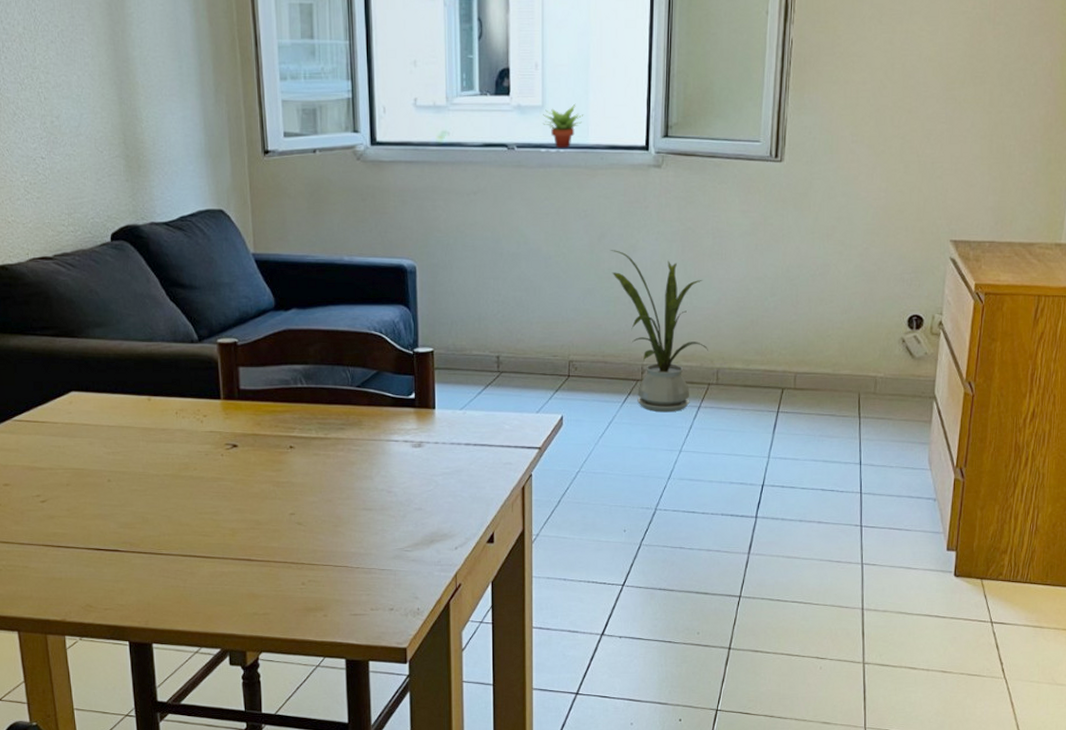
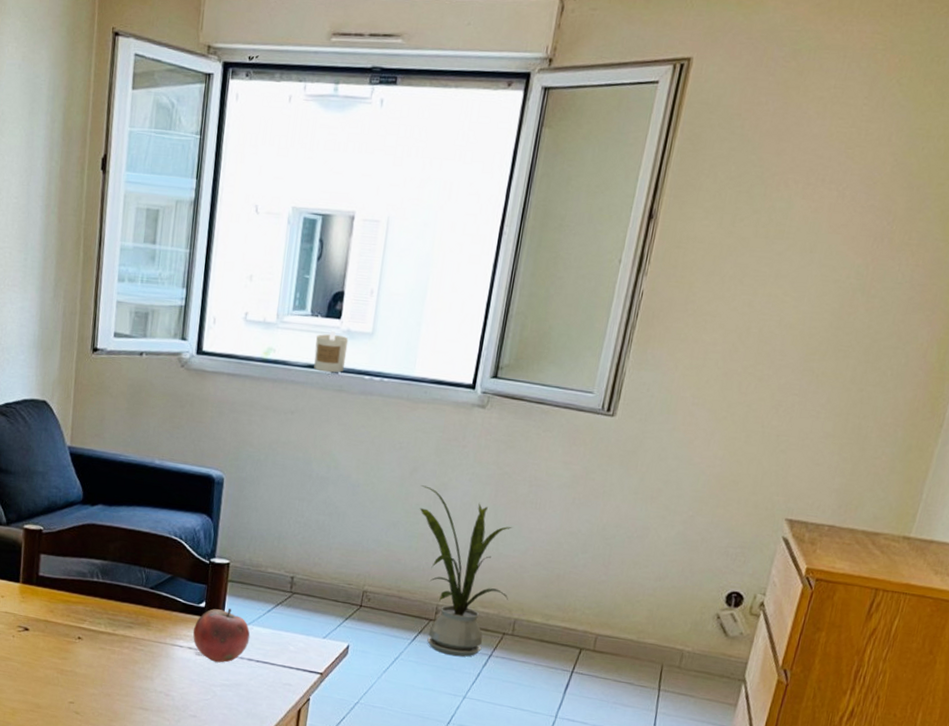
fruit: none [406,396,464,452] -> present [192,608,251,663]
candle: none [487,107,521,149] -> present [314,330,349,373]
succulent plant: present [543,103,584,149] -> none [370,334,414,379]

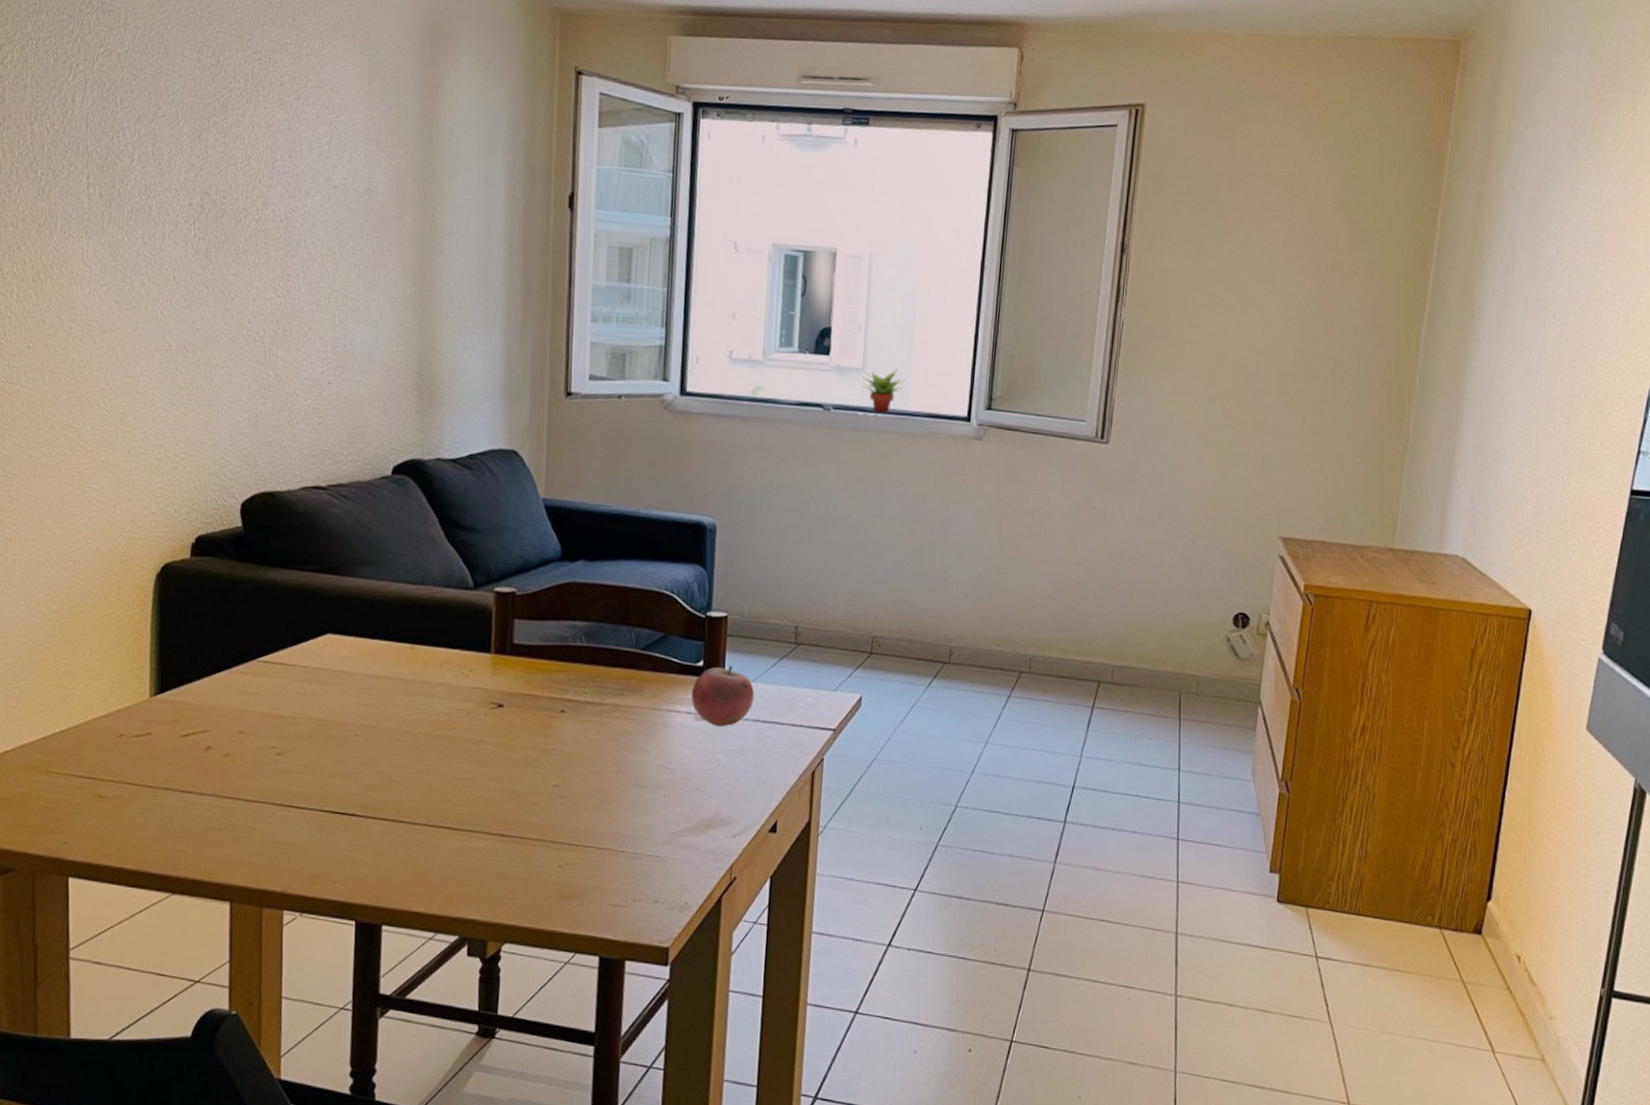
candle: present [314,330,349,373] -> none [804,366,839,410]
succulent plant: none [370,334,414,379] -> present [862,368,906,414]
house plant: present [419,485,512,657] -> none [924,522,1022,700]

